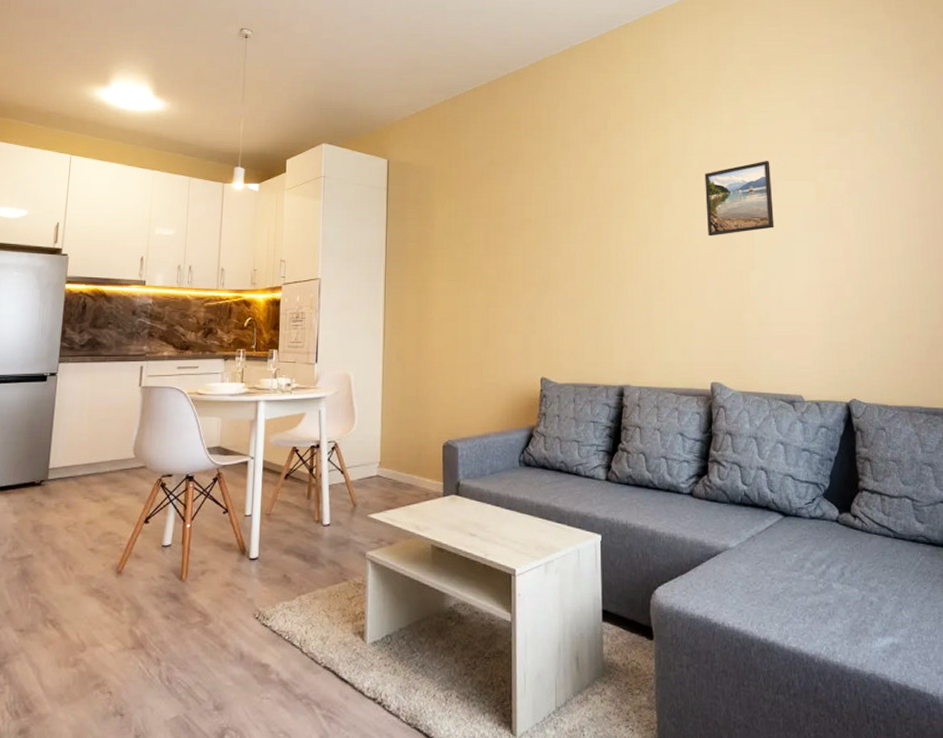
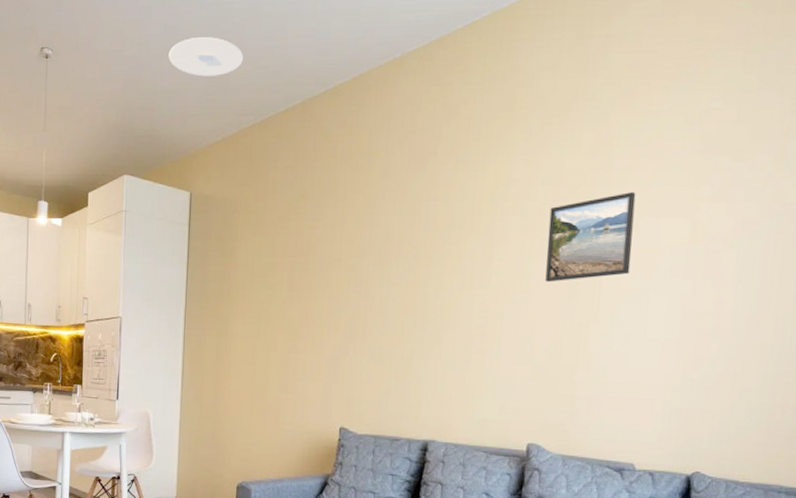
ceiling light: none [364,26,434,59] -> present [168,37,244,77]

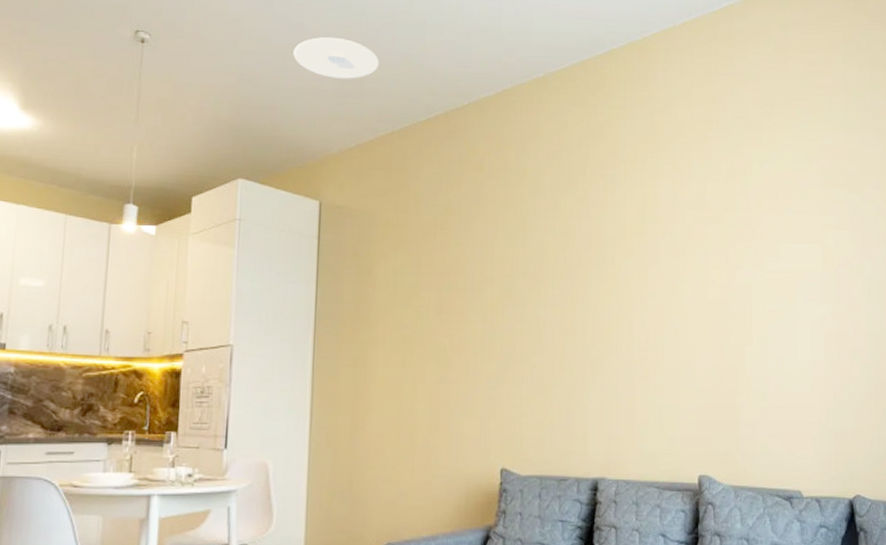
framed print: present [545,192,636,283] -> none [698,218,775,305]

